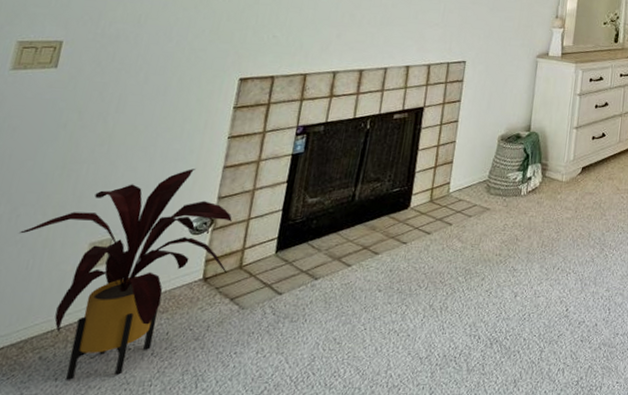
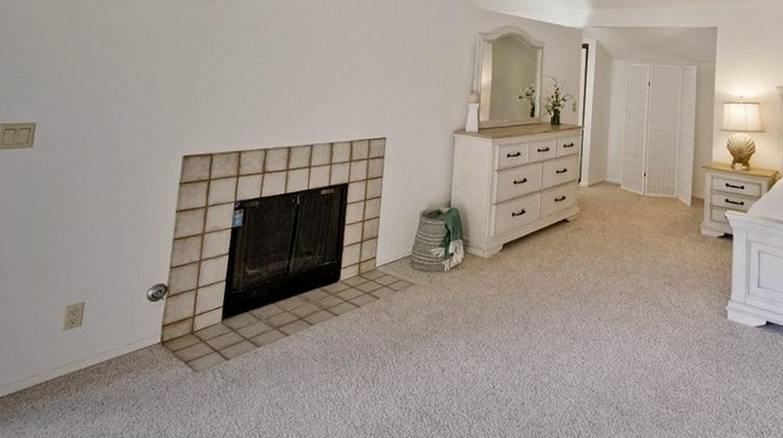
house plant: present [18,169,232,380] -> none [9,240,183,429]

